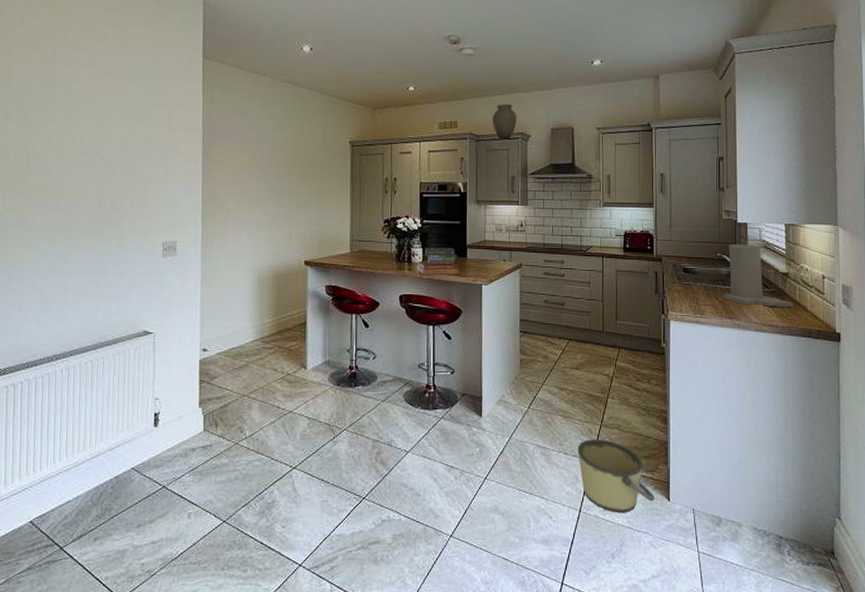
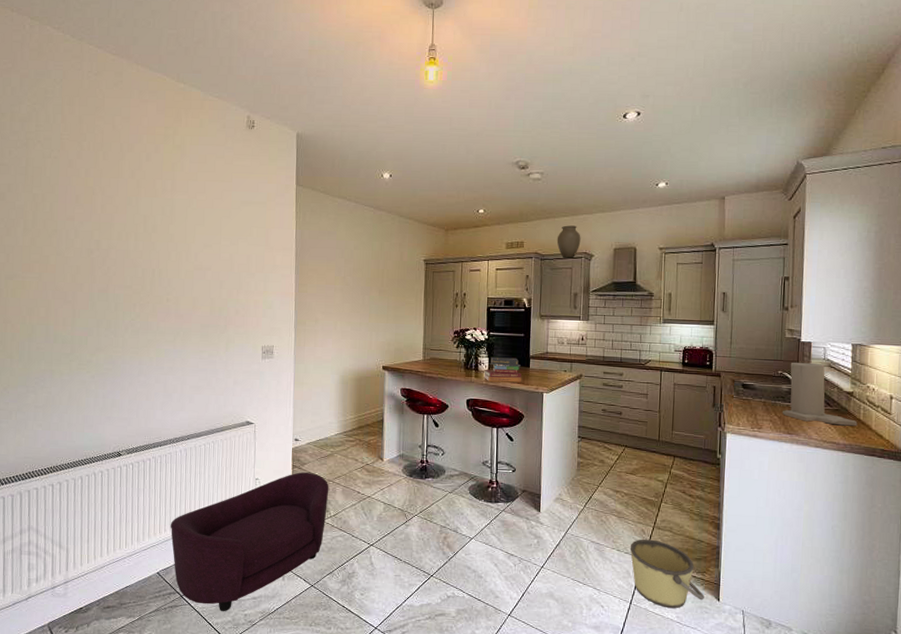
dog bed: none [47,388,244,563] -> present [170,472,329,612]

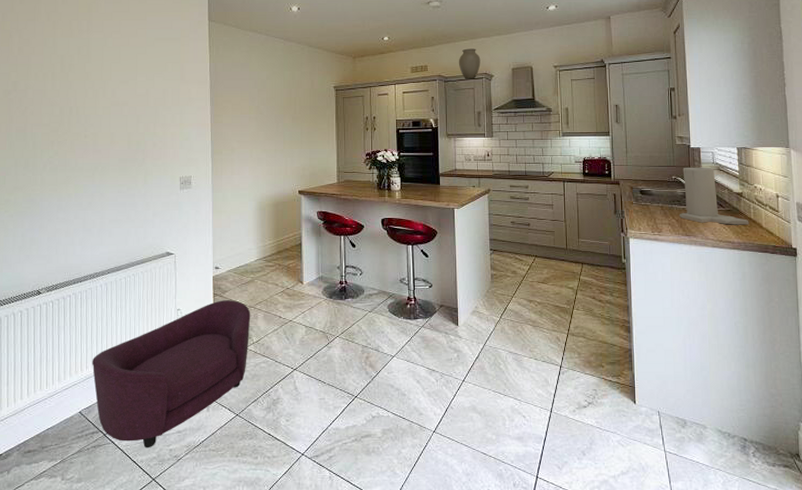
books: present [484,357,522,383] -> none [396,176,433,201]
bucket: present [630,539,704,608] -> none [547,346,621,413]

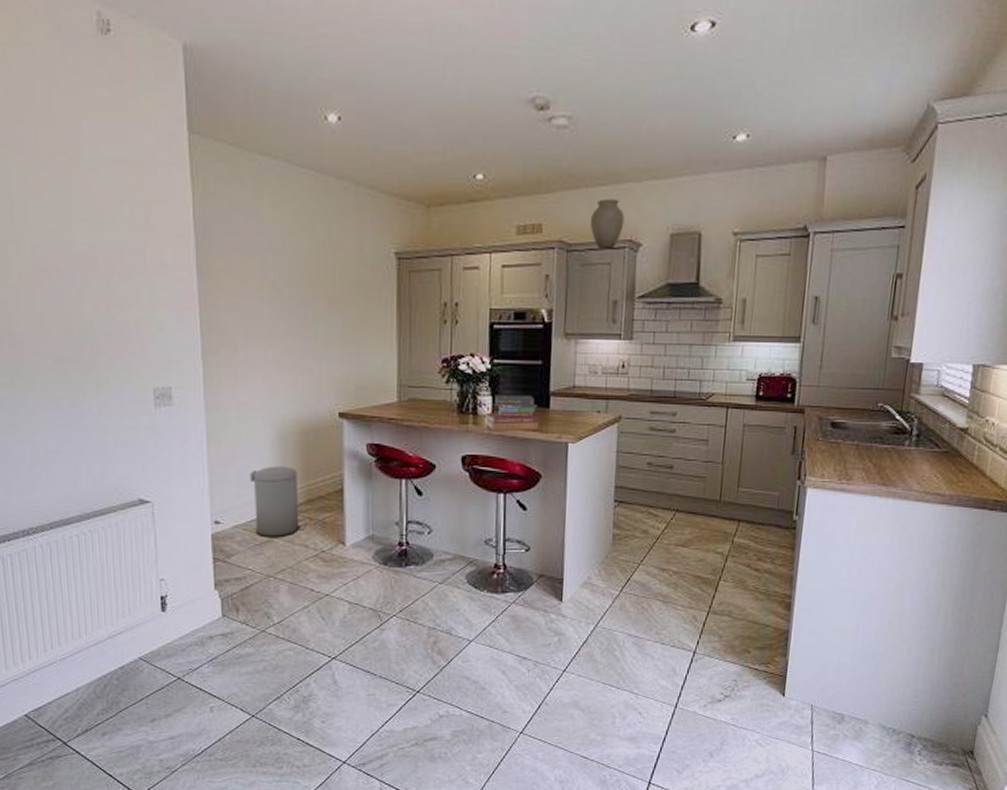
dog bed: present [92,300,251,448] -> none [37,567,269,759]
pedal bin: none [239,228,277,279] -> present [249,466,307,538]
books: none [396,176,433,201] -> present [485,394,538,431]
paper towel: present [680,167,749,225] -> none [879,390,970,472]

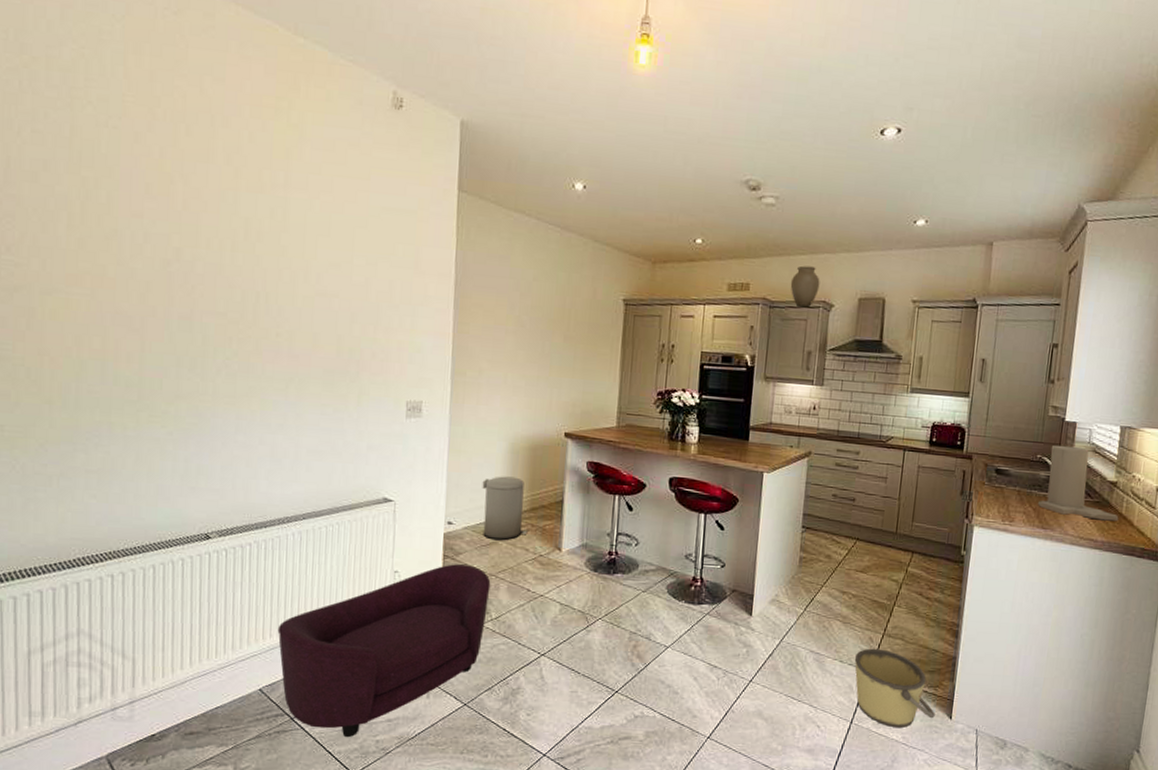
dog bed: none [37,567,269,759] -> present [277,564,491,738]
books: present [485,394,538,431] -> none [691,426,738,459]
bucket: none [678,627,767,708] -> present [854,648,935,728]
paper towel: none [879,390,970,472] -> present [1038,445,1119,522]

